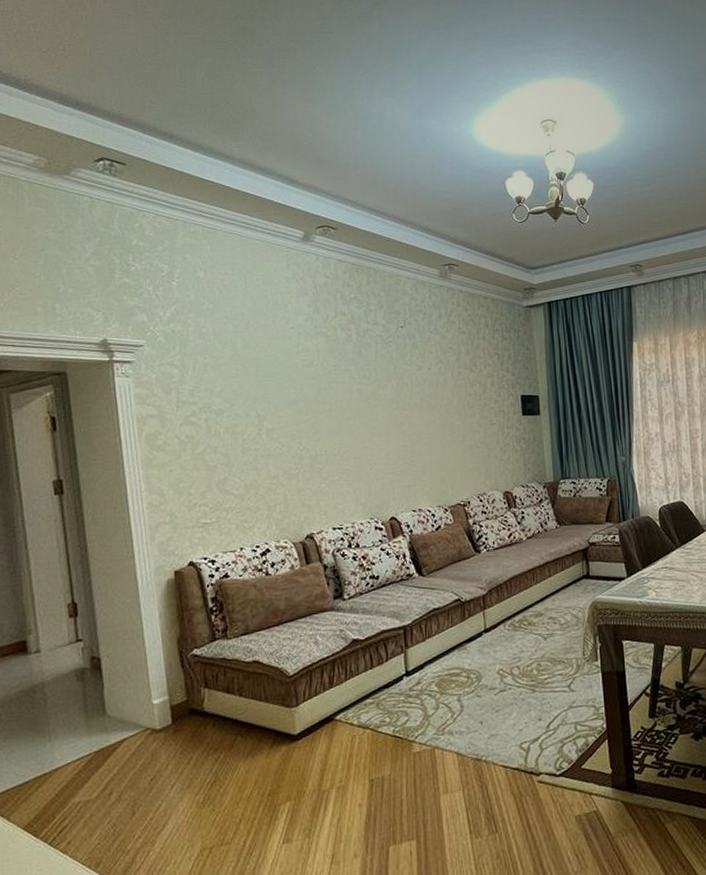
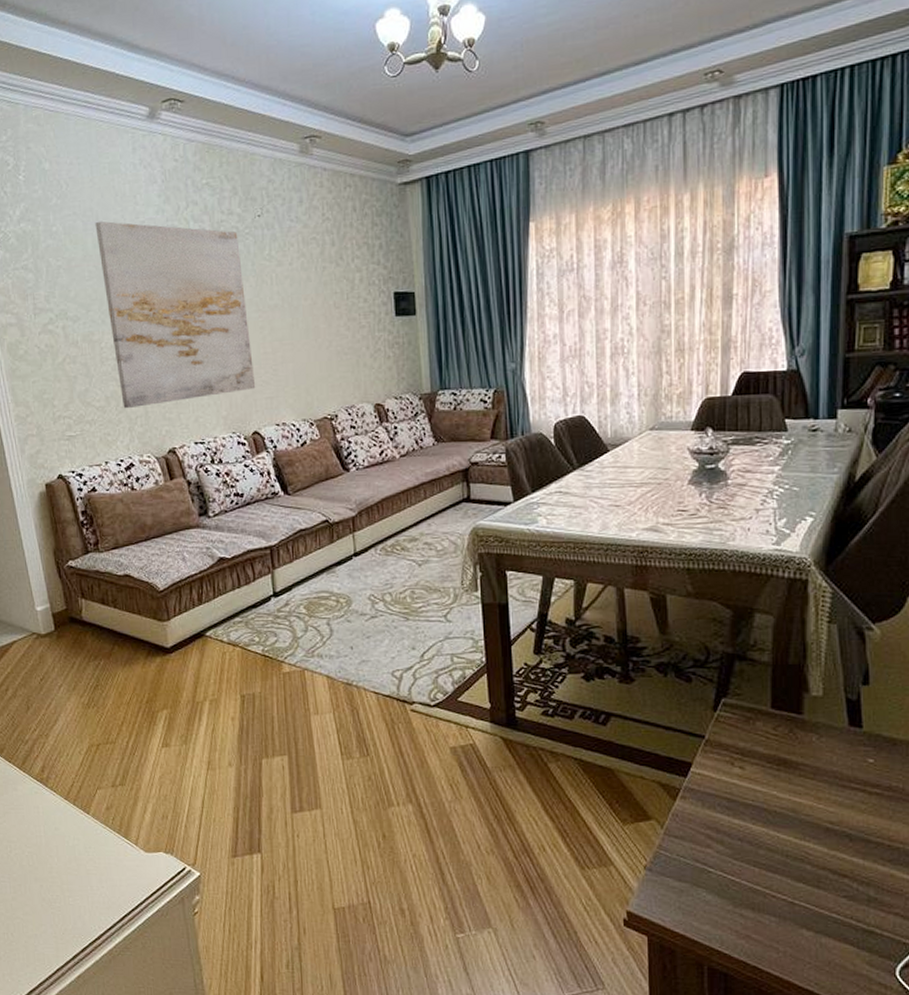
wall art: none [246,325,394,497] -> present [95,221,256,409]

